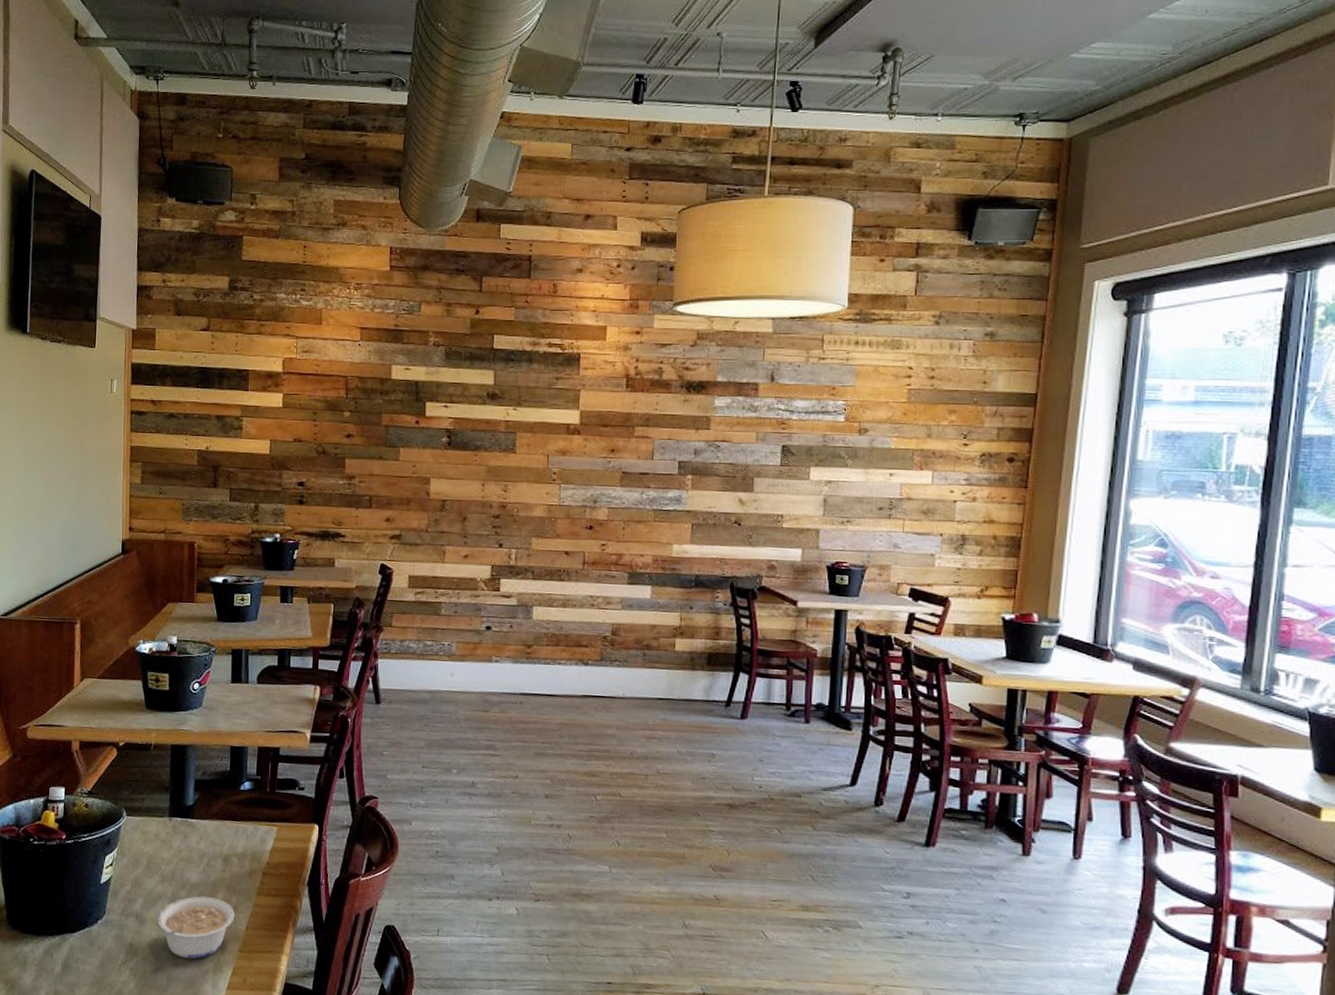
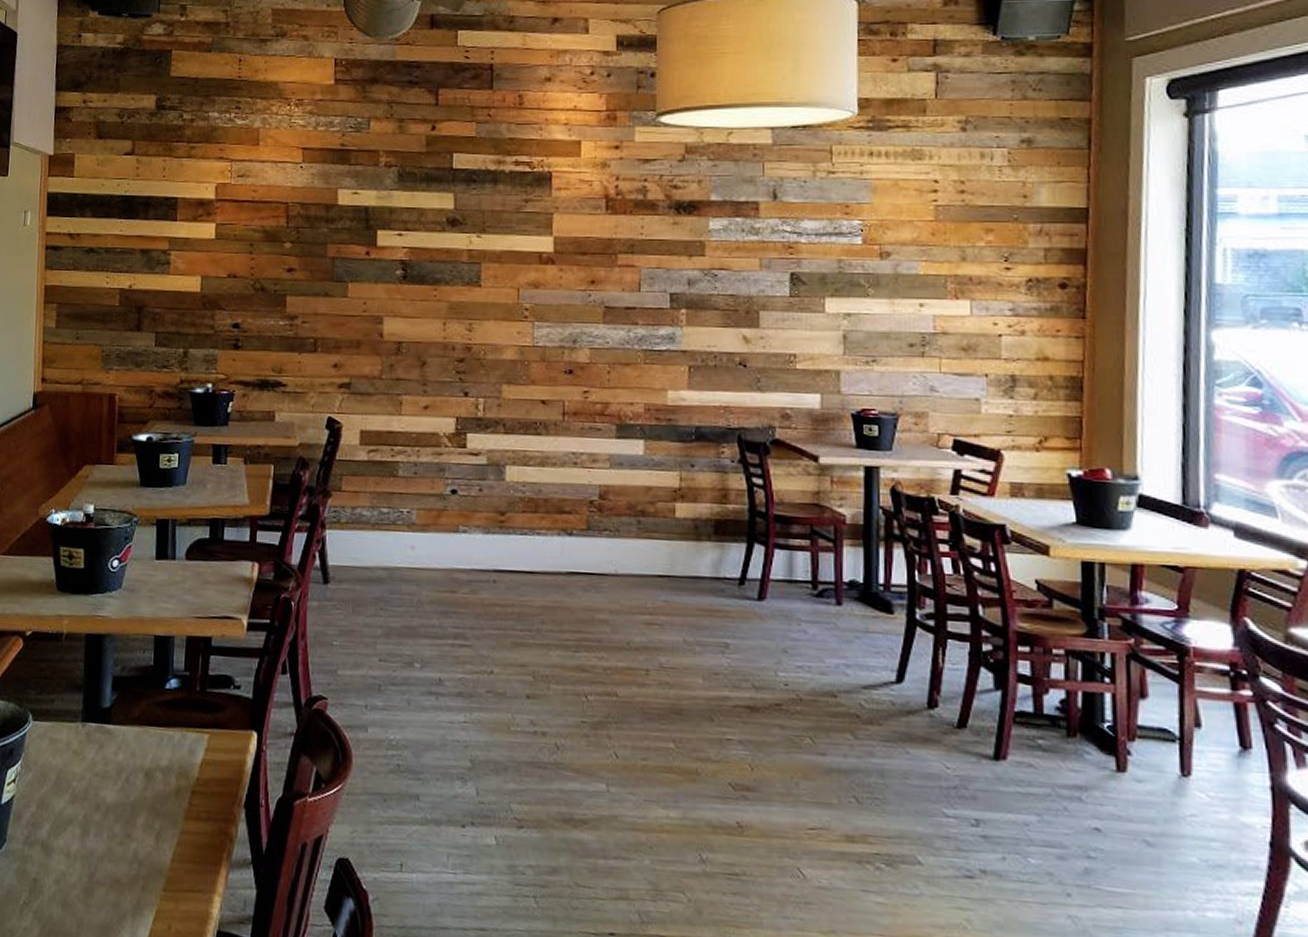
legume: present [157,896,235,959] -> none [66,820,158,900]

